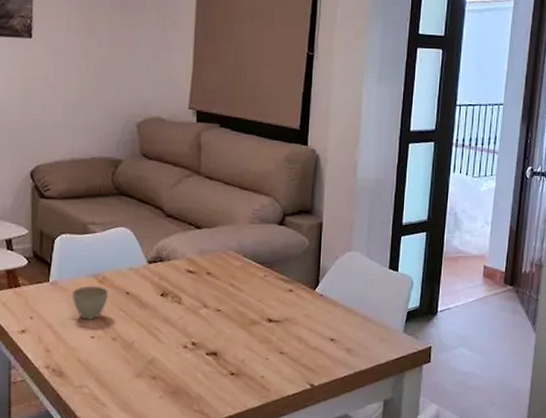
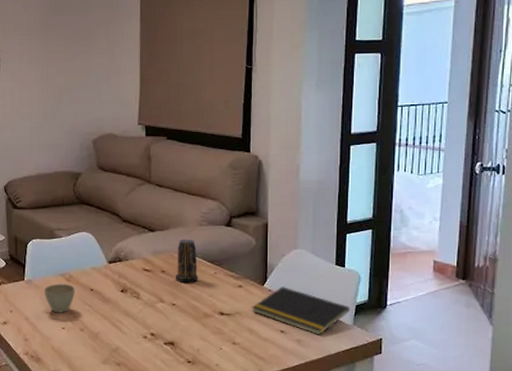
candle: none [222,238,247,287] -> present [176,239,198,283]
notepad: none [301,290,402,344] -> present [251,285,351,335]

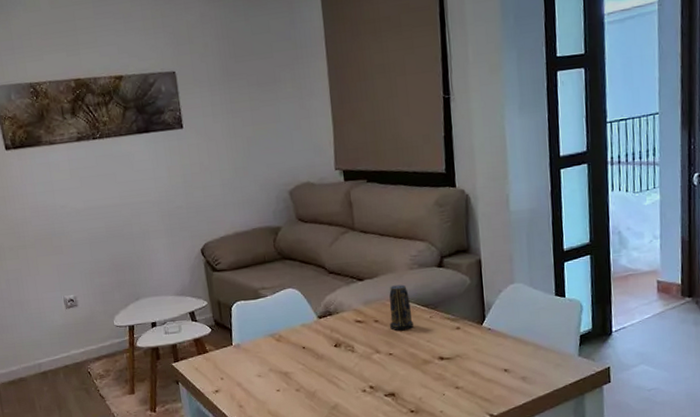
cup: present [44,283,76,313] -> none [253,344,287,376]
notepad: present [251,285,351,335] -> none [471,323,575,371]

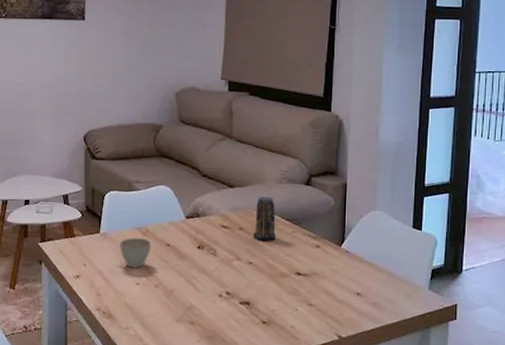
cup: none [253,344,287,376] -> present [119,237,152,268]

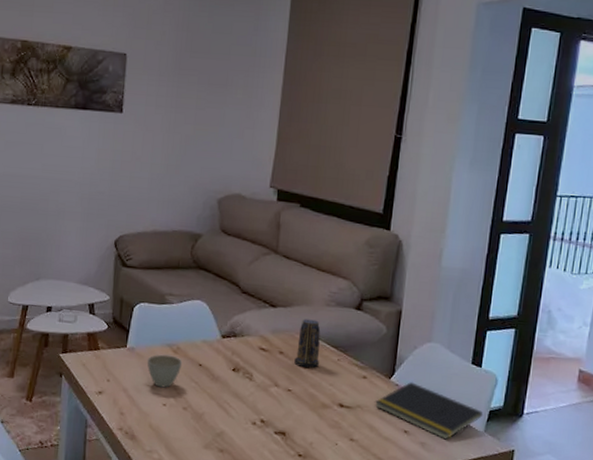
notepad: none [328,247,427,299] -> present [374,381,484,440]

